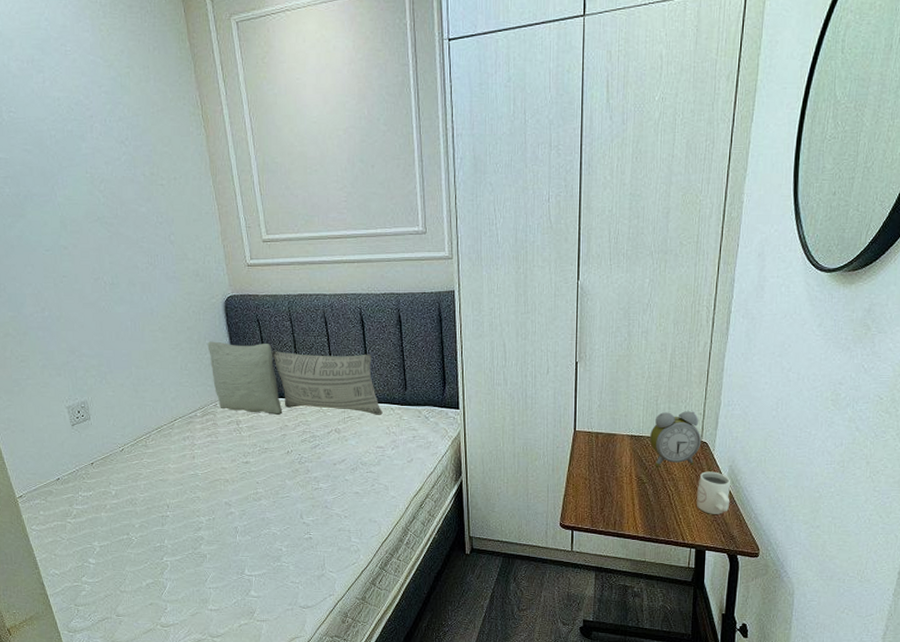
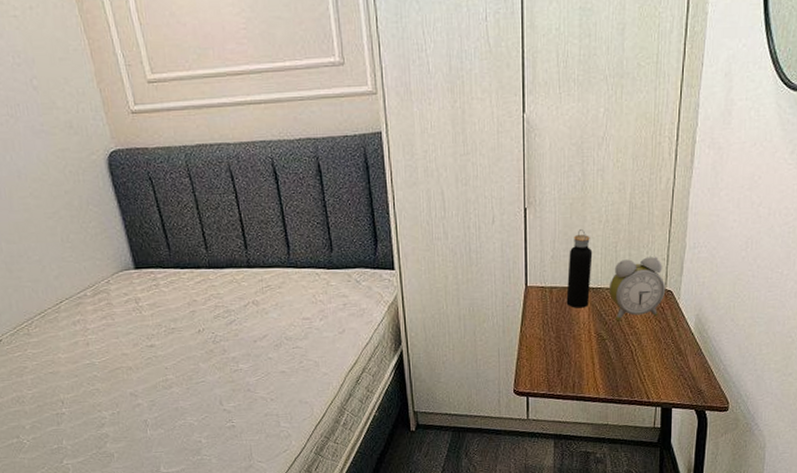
pillow: present [207,341,283,415] -> none [91,206,189,289]
pillow: present [271,351,383,416] -> none [169,211,307,283]
water bottle: none [610,383,636,453] -> present [566,229,593,308]
mug: present [696,471,731,514] -> none [661,322,698,369]

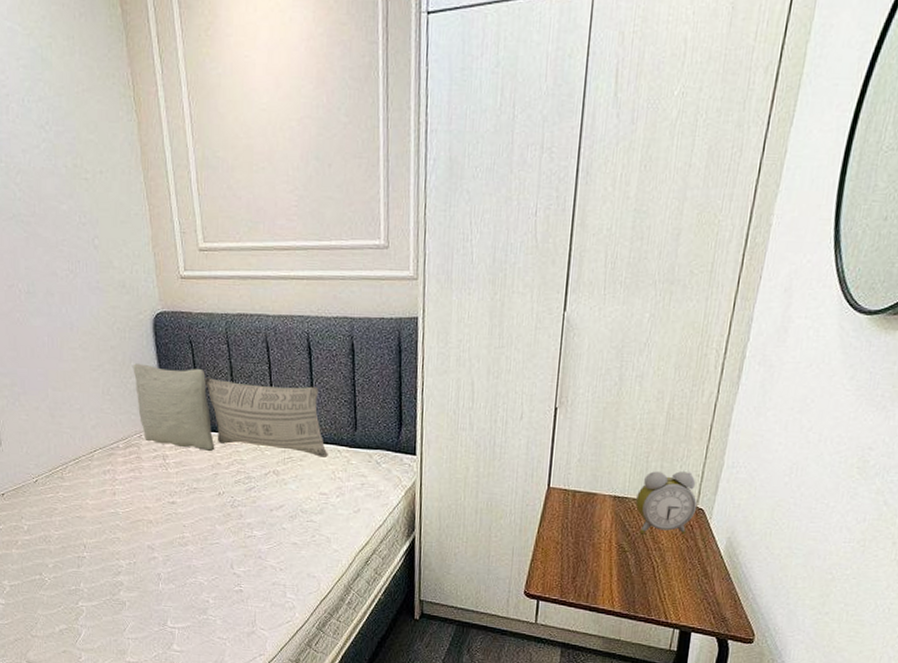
pillow: none [91,206,189,289] -> present [133,363,215,451]
pillow: none [169,211,307,283] -> present [204,378,328,459]
water bottle: present [566,229,593,308] -> none [589,435,623,516]

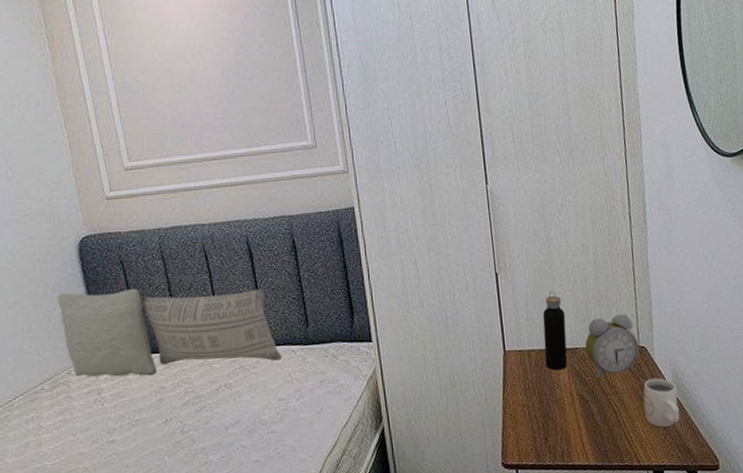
water bottle: none [589,435,623,516] -> present [542,291,568,371]
mug: none [685,542,728,593] -> present [643,378,680,428]

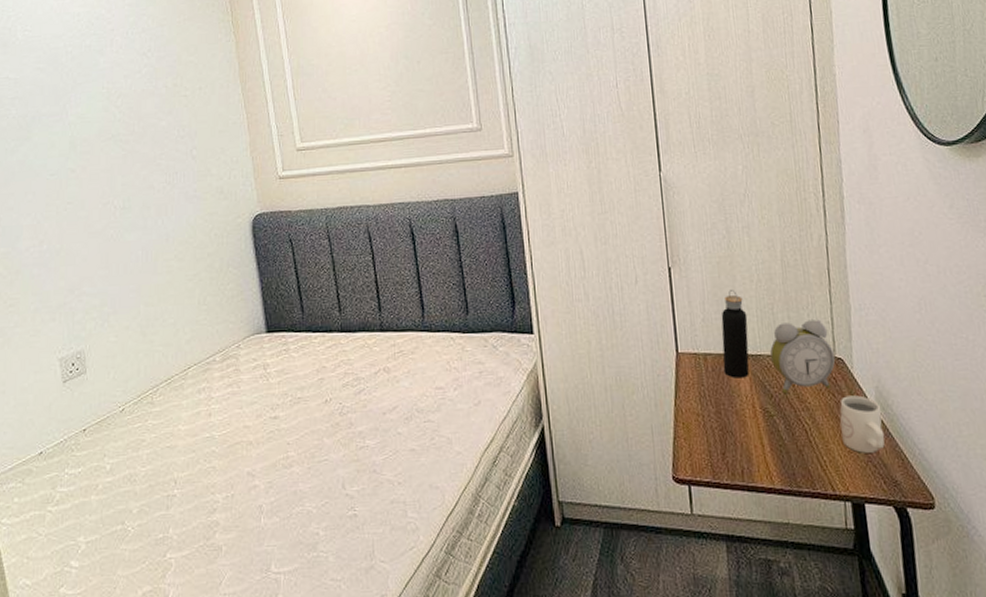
pillow: present [57,289,157,377] -> none [231,267,320,354]
pillow: present [139,288,282,365] -> none [306,272,441,349]

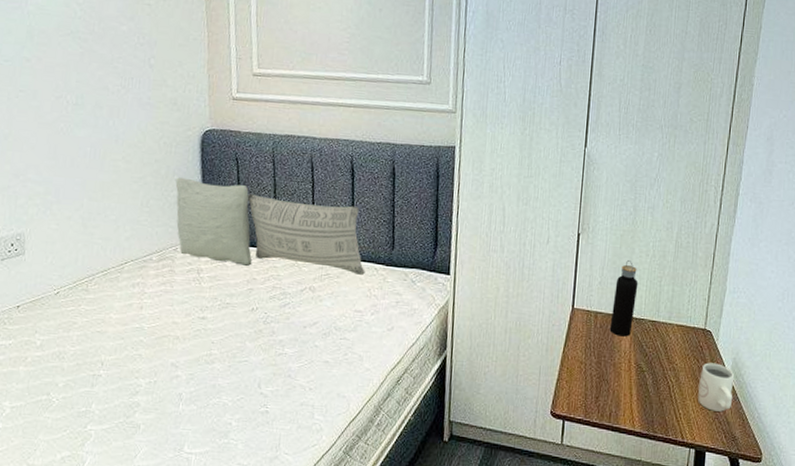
pillow: none [231,267,320,354] -> present [175,177,252,266]
pillow: none [306,272,441,349] -> present [247,194,365,276]
alarm clock: present [770,319,836,394] -> none [651,294,706,355]

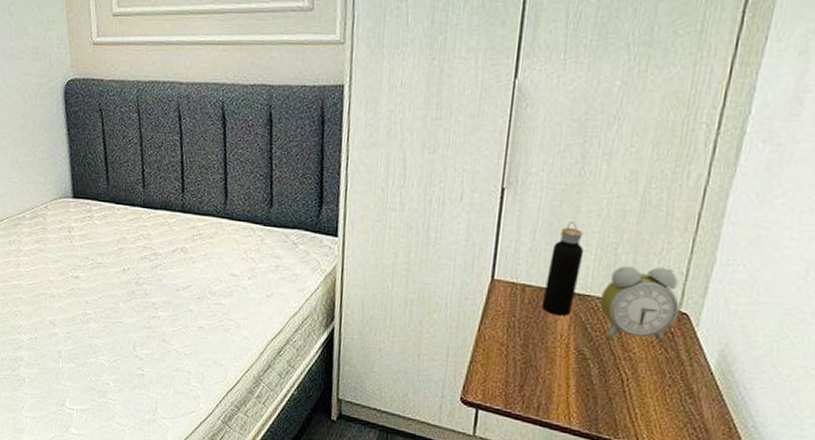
pillow: present [175,177,252,266] -> none [42,131,122,224]
pillow: present [247,194,365,276] -> none [113,147,241,237]
alarm clock: none [651,294,706,355] -> present [600,266,681,343]
mug: present [697,362,735,412] -> none [663,353,721,416]

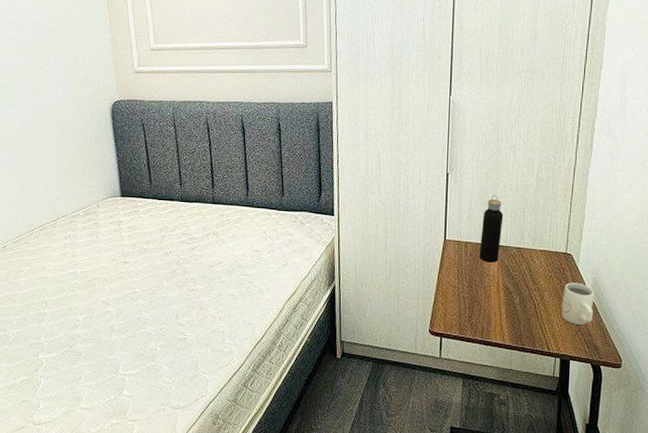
alarm clock: present [600,266,681,343] -> none [517,223,567,277]
mug: none [663,353,721,416] -> present [561,282,595,325]

